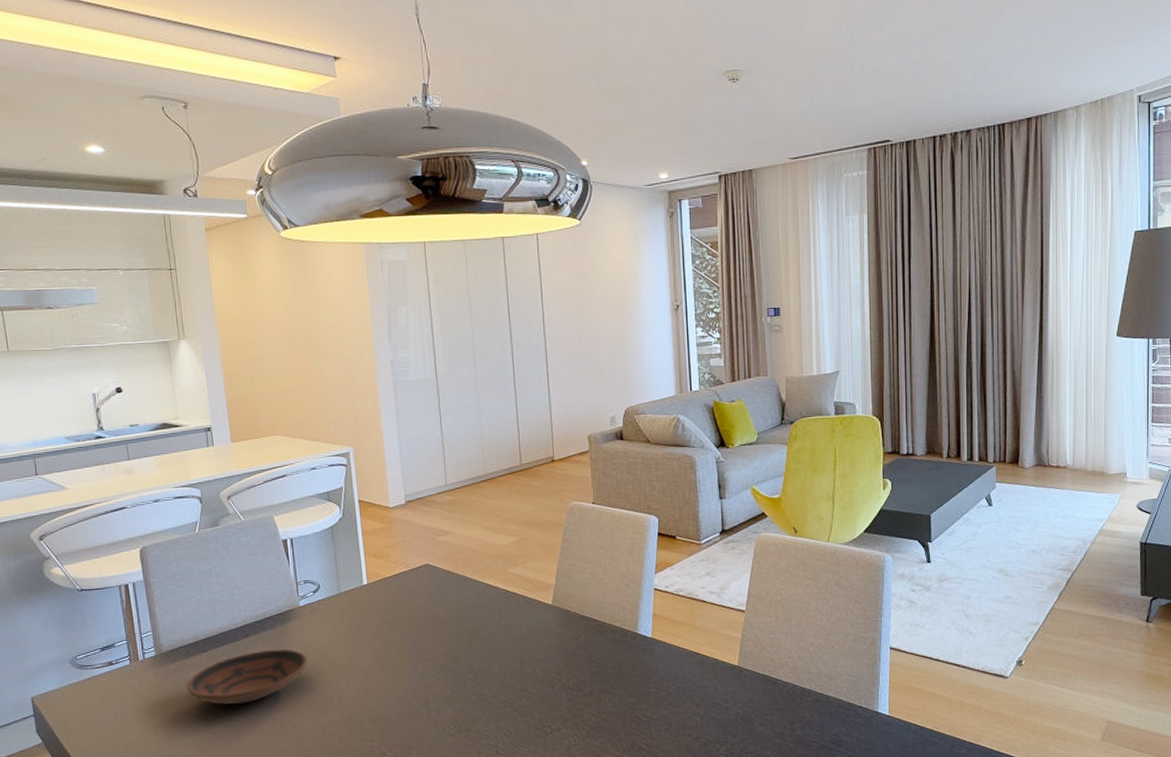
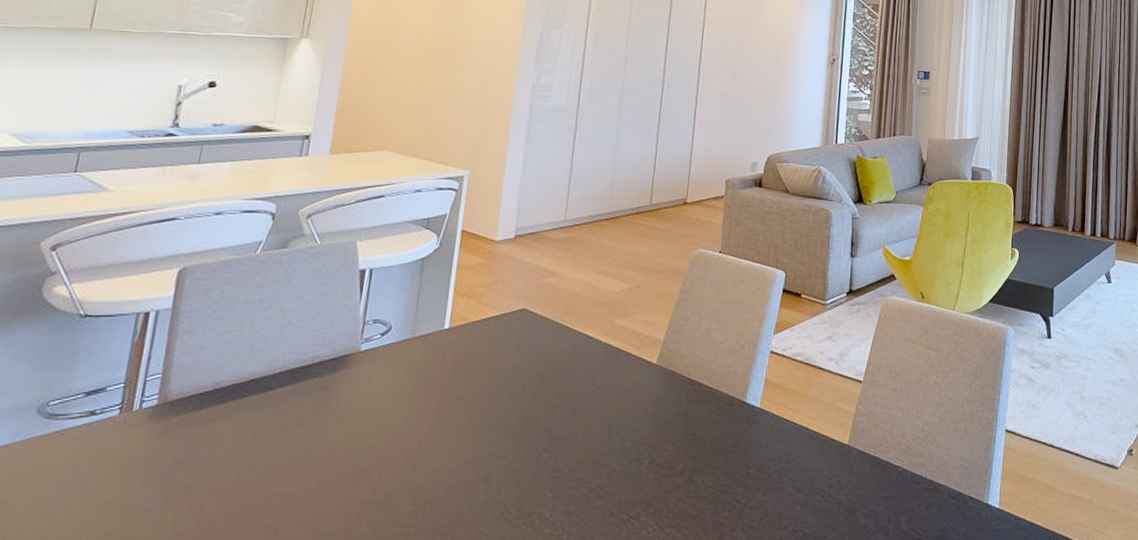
bowl: present [186,649,308,705] -> none [185,403,354,473]

